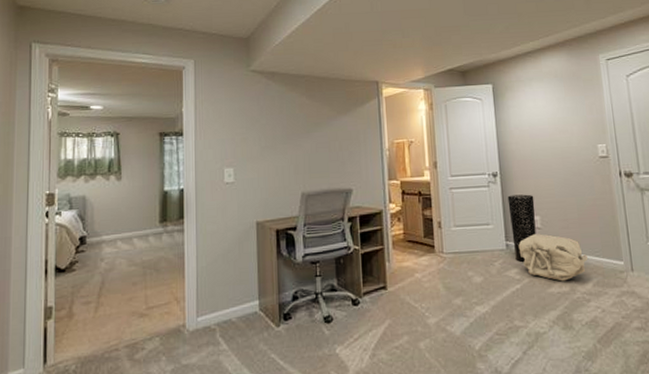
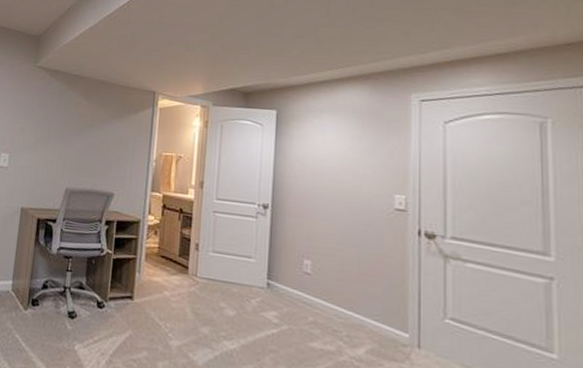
umbrella stand: present [507,194,536,262] -> none [275,231,307,306]
duffel bag: present [518,234,588,282] -> none [281,278,363,339]

